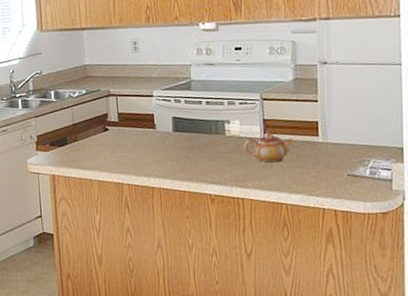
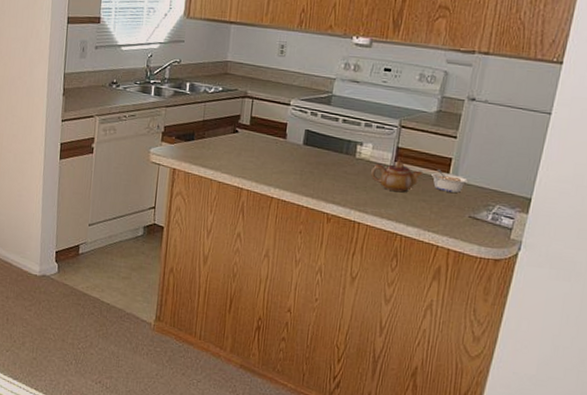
legume: none [302,133,339,155] -> present [431,168,469,193]

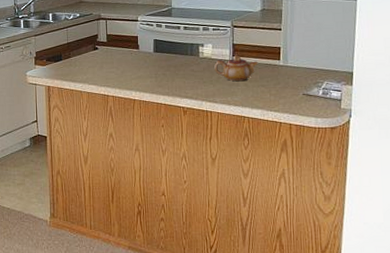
legume: present [431,168,469,193] -> none [265,57,298,76]

